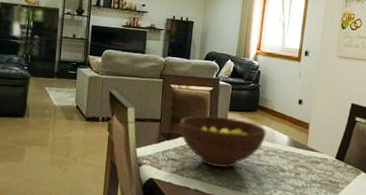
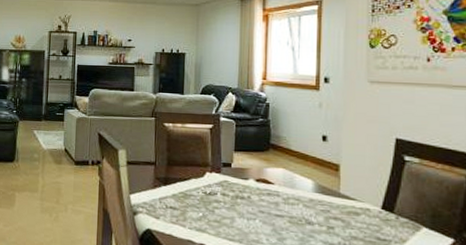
fruit bowl: present [178,115,267,168] -> none [176,157,284,219]

